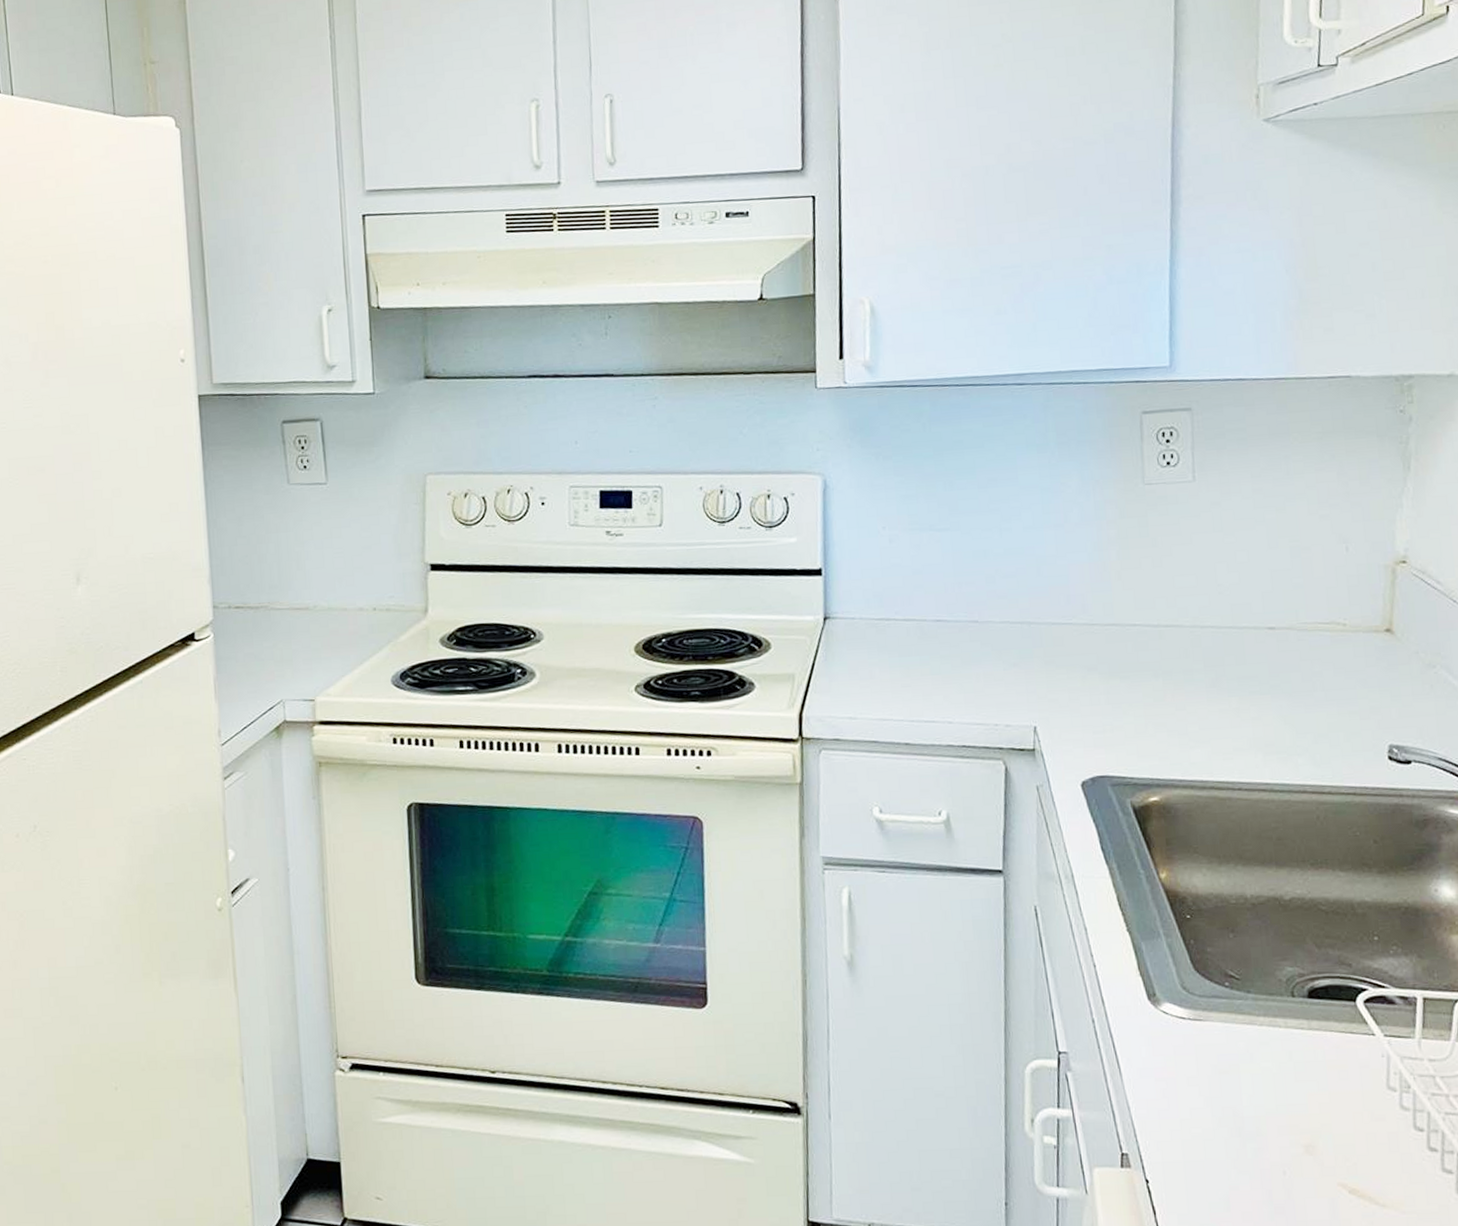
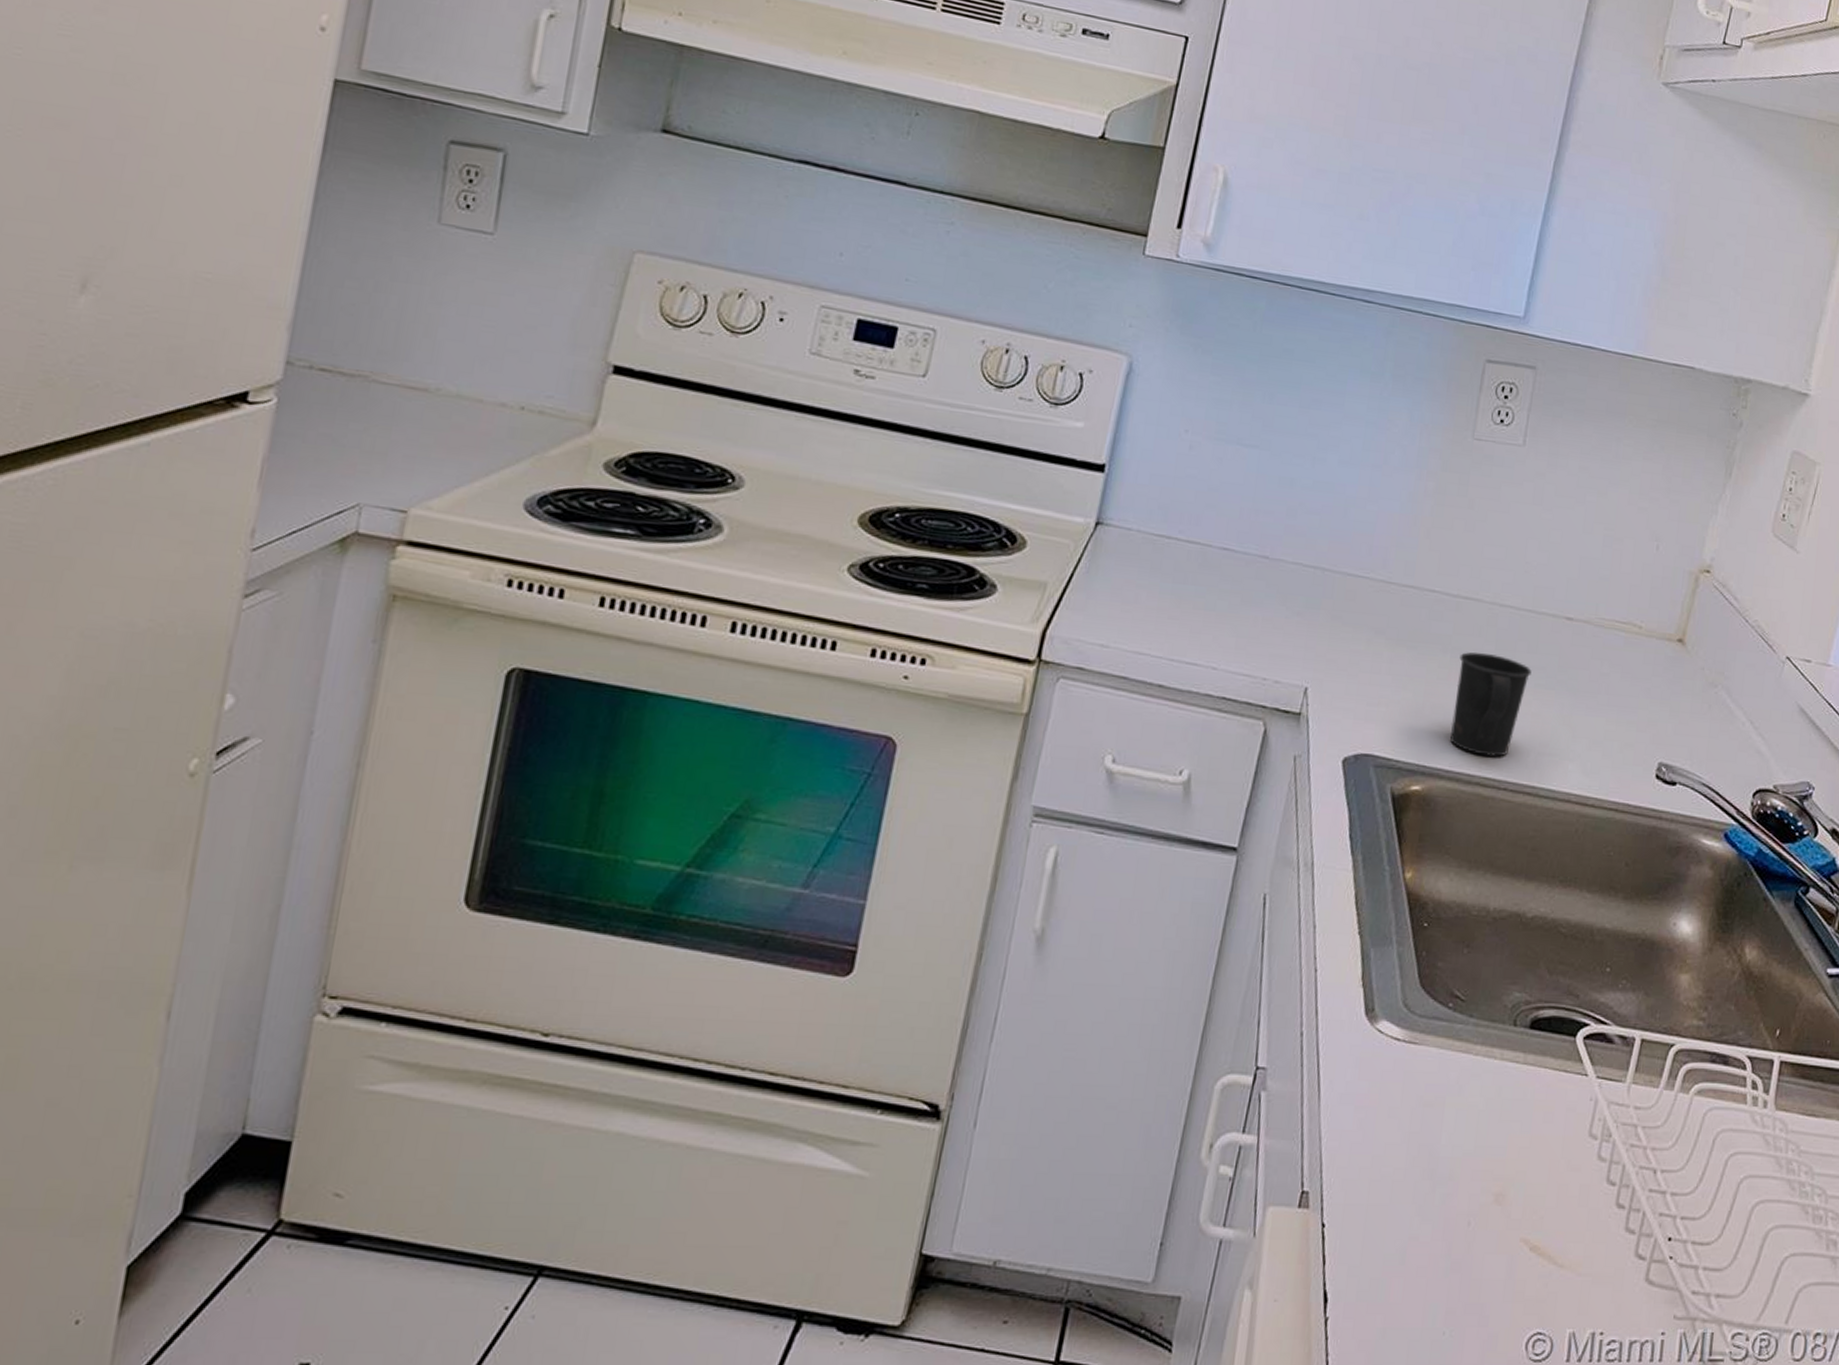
mug: none [1171,671,1244,762] -> present [1450,652,1532,757]

